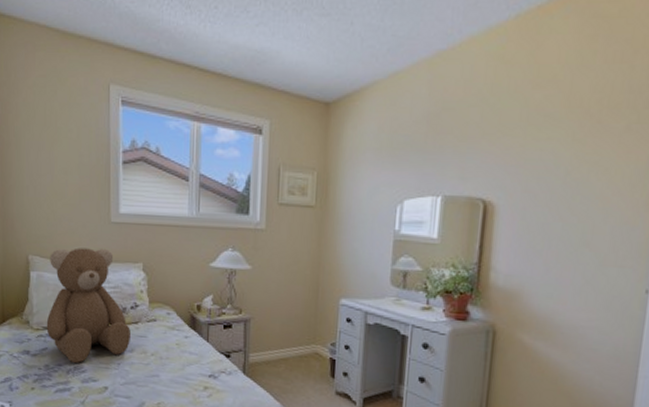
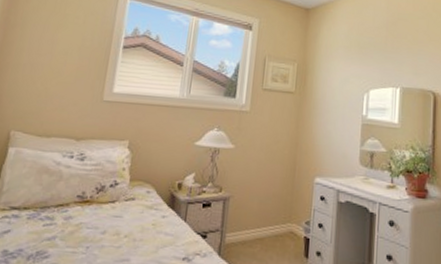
teddy bear: present [46,248,130,363] -> none [13,124,106,247]

